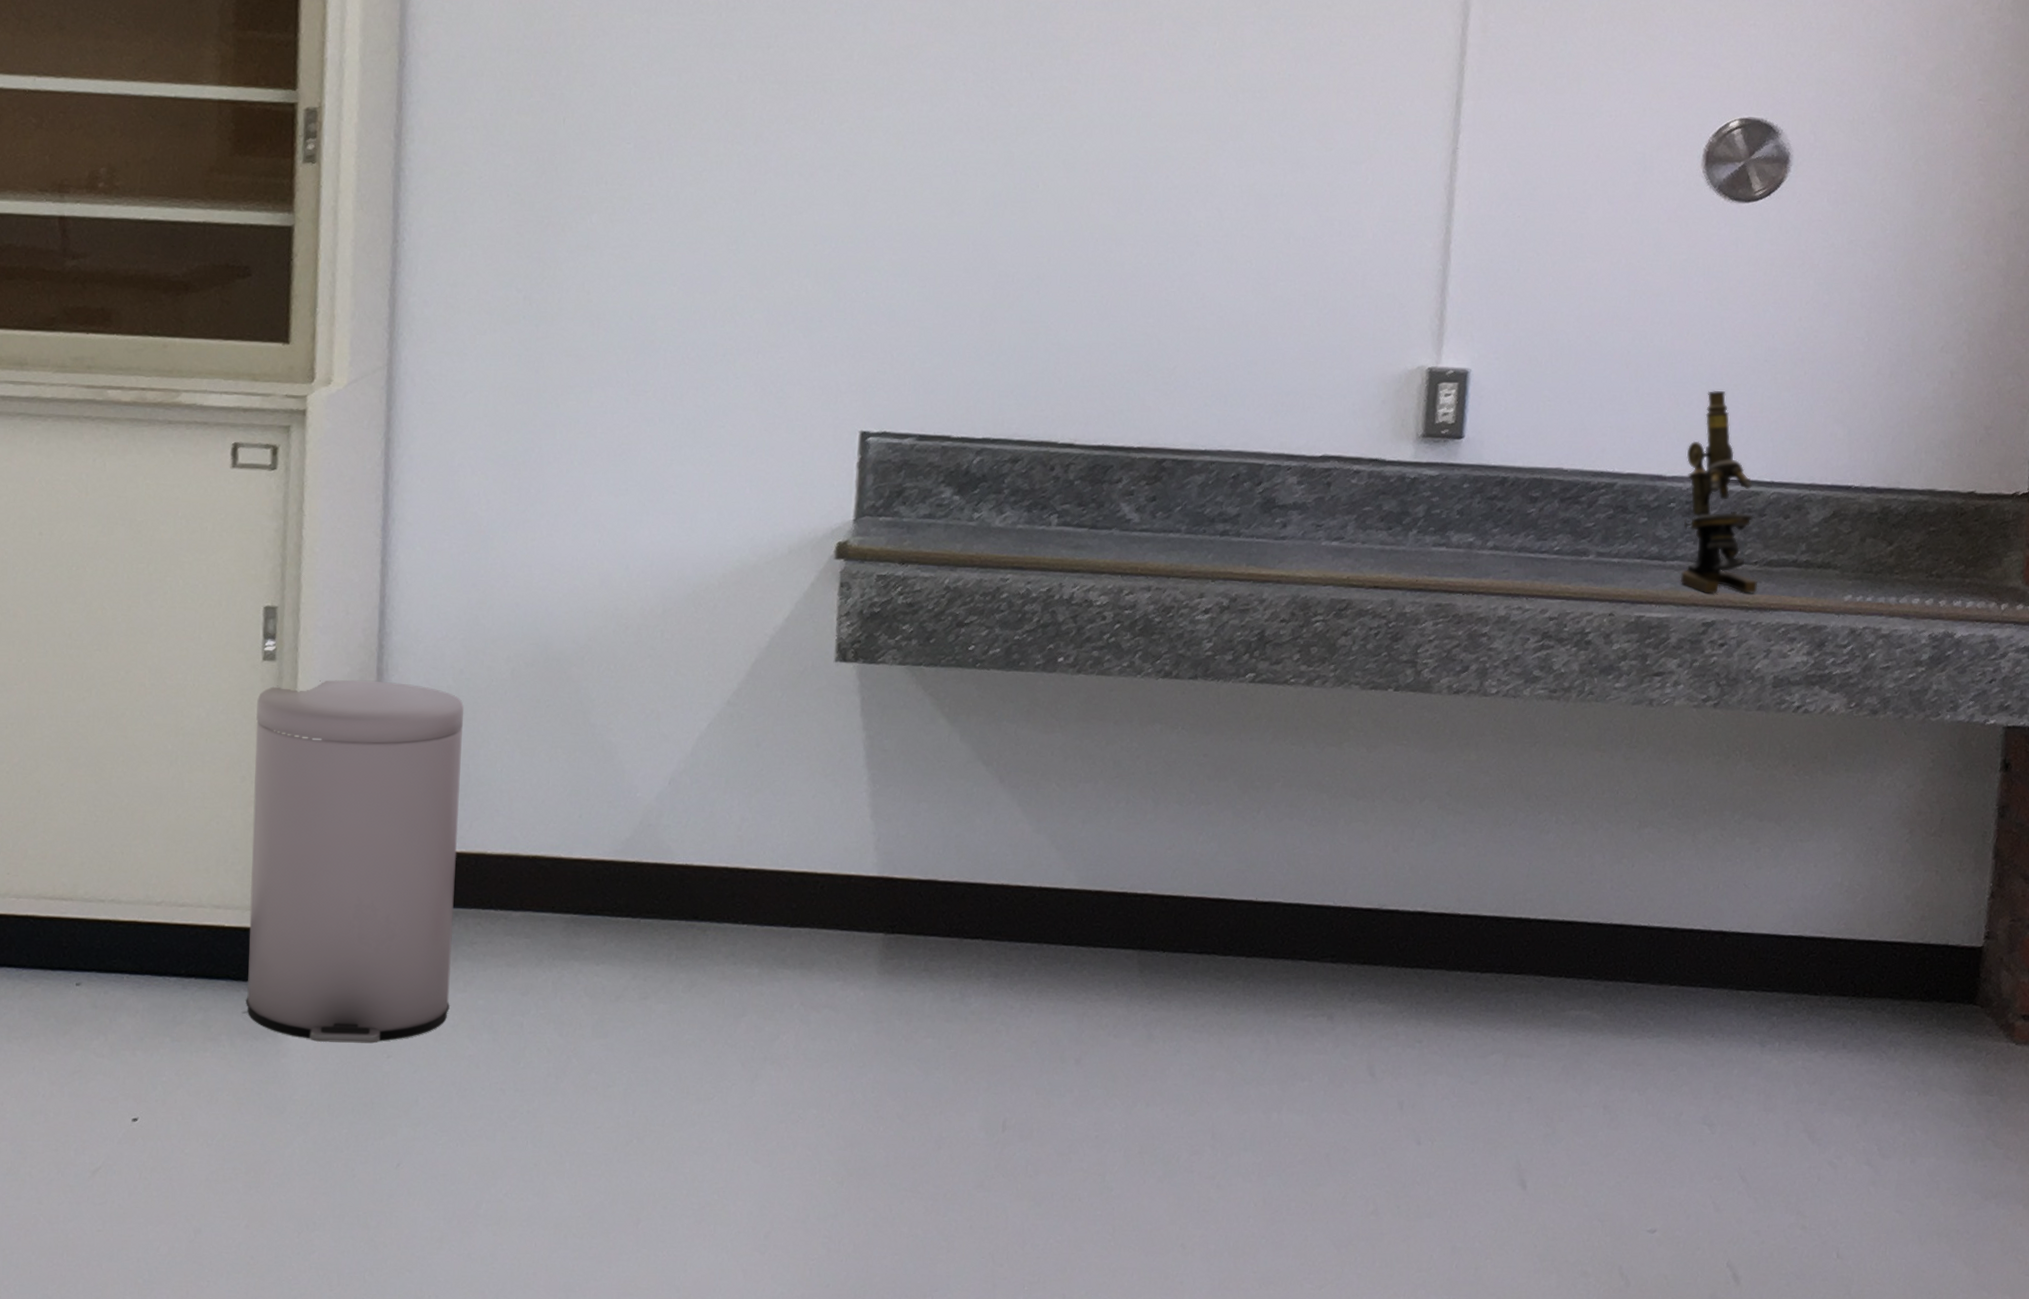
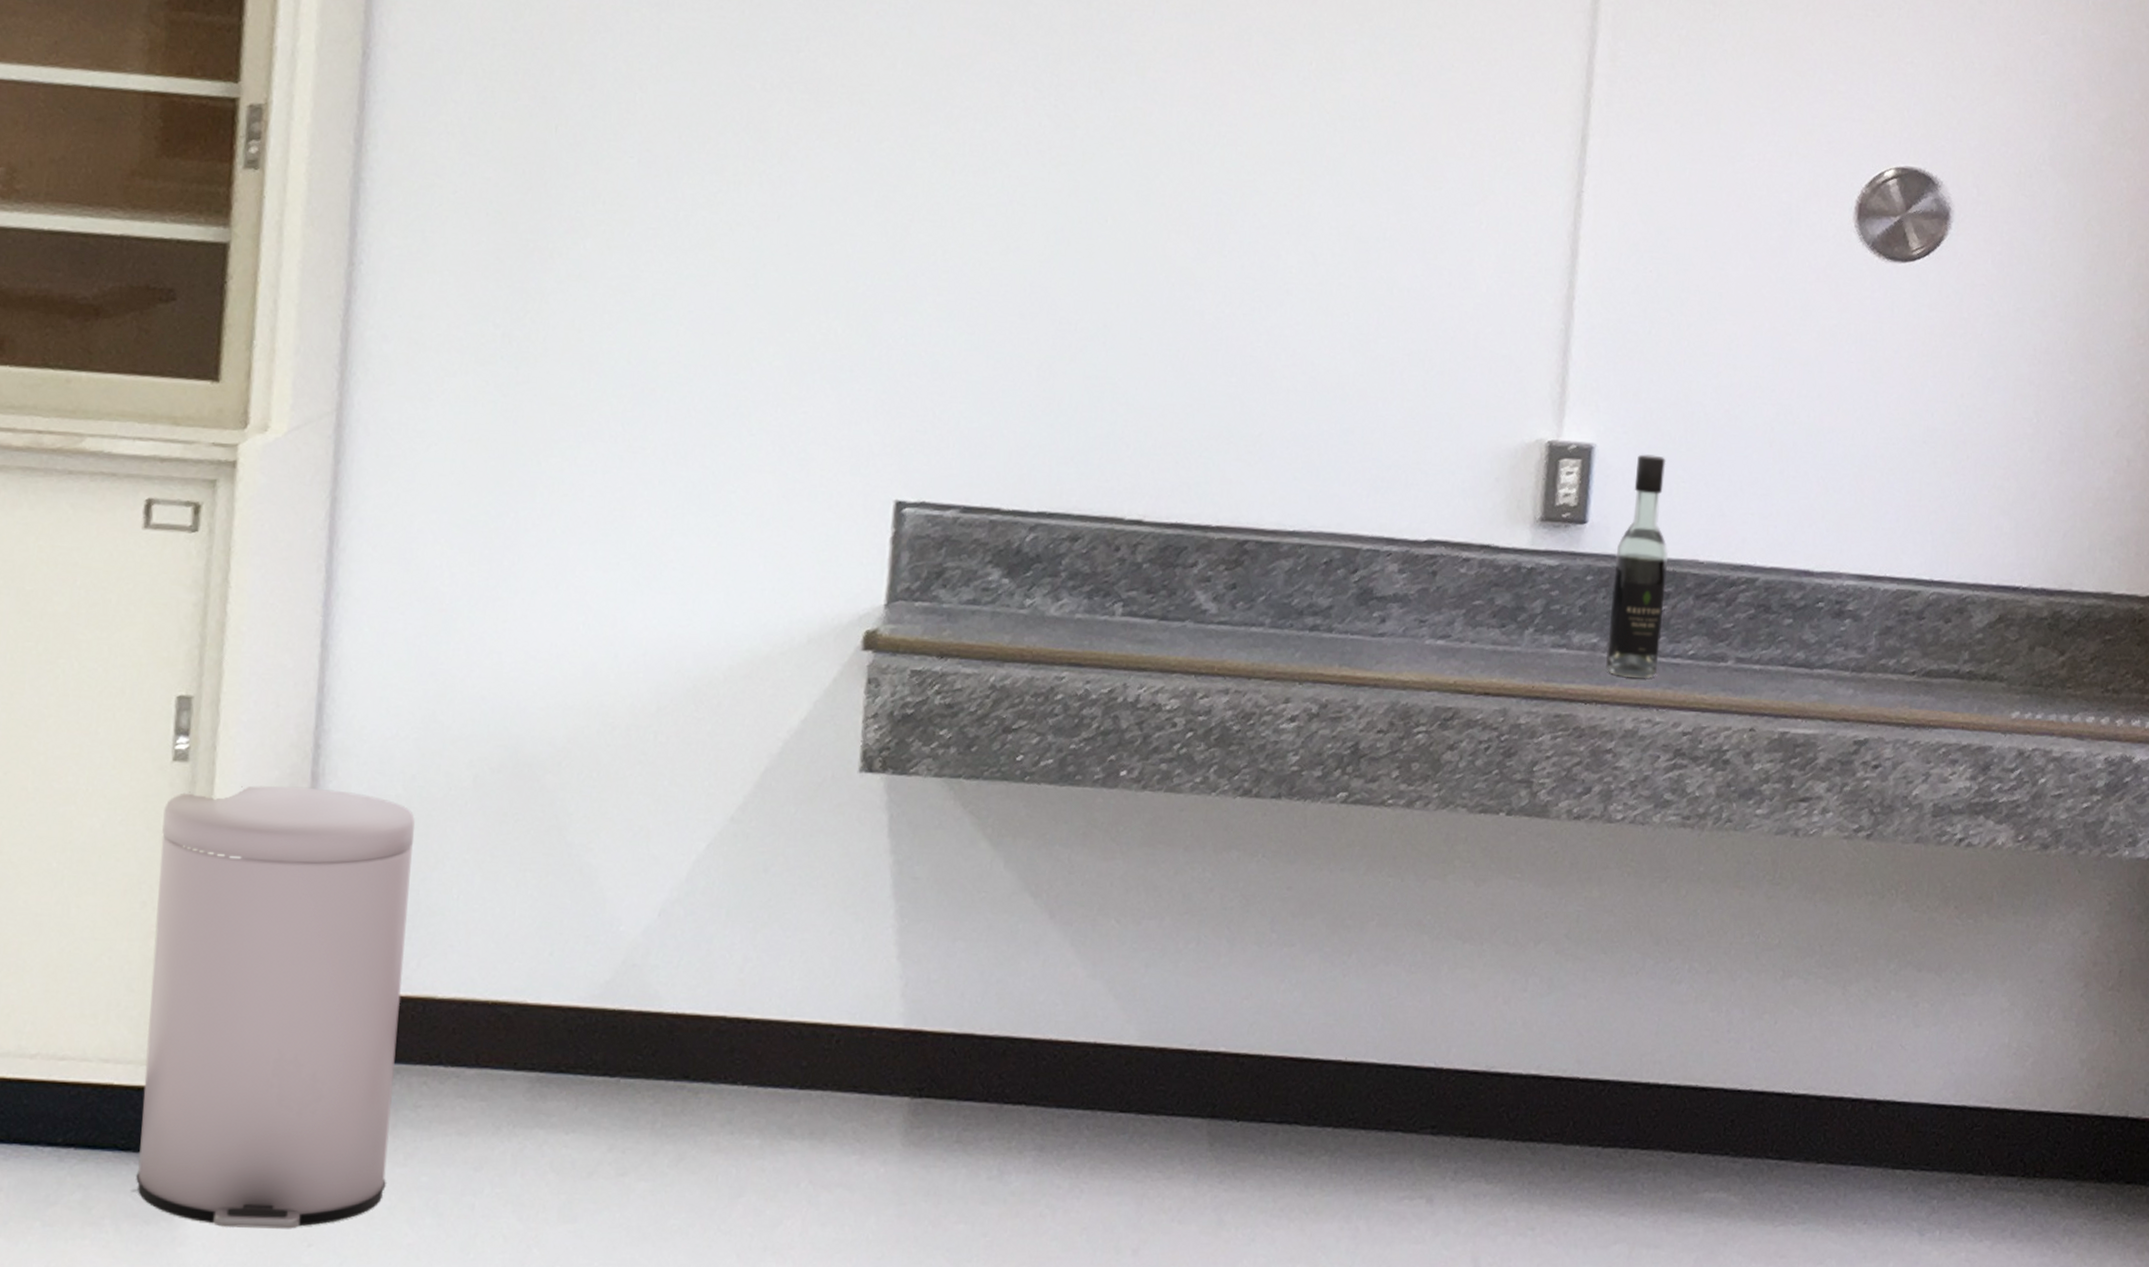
bottle: none [1481,377,1536,572] -> present [1606,454,1668,678]
microscope: present [1680,391,1757,594] -> none [1829,475,1915,708]

